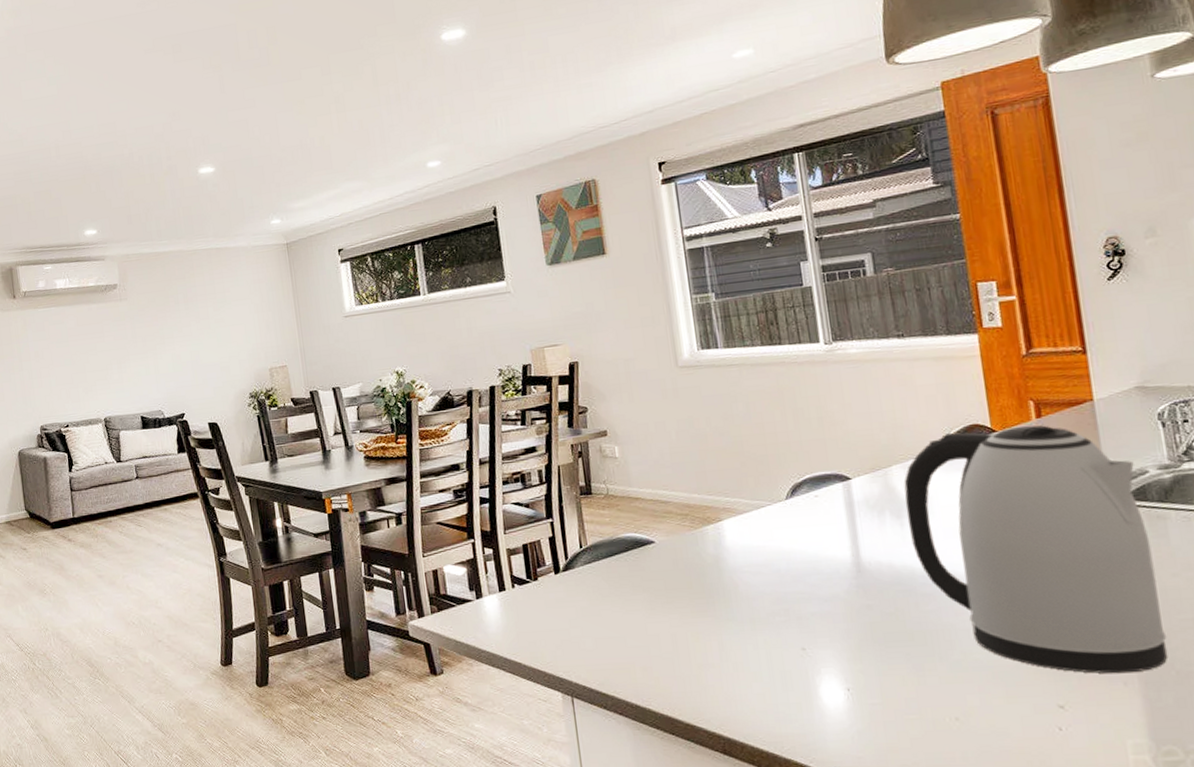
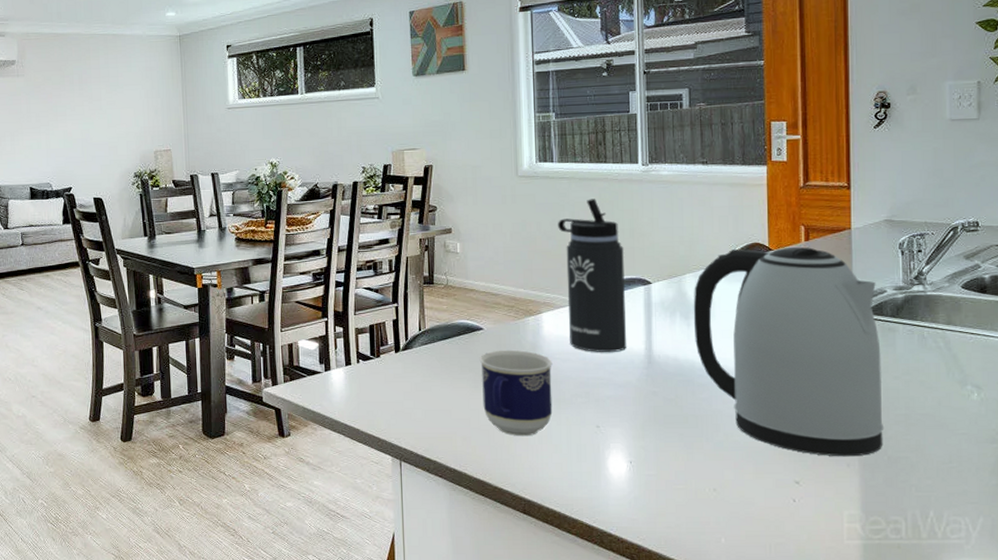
cup: none [653,564,747,664] -> present [479,349,553,437]
thermos bottle: none [731,386,829,562] -> present [558,199,627,352]

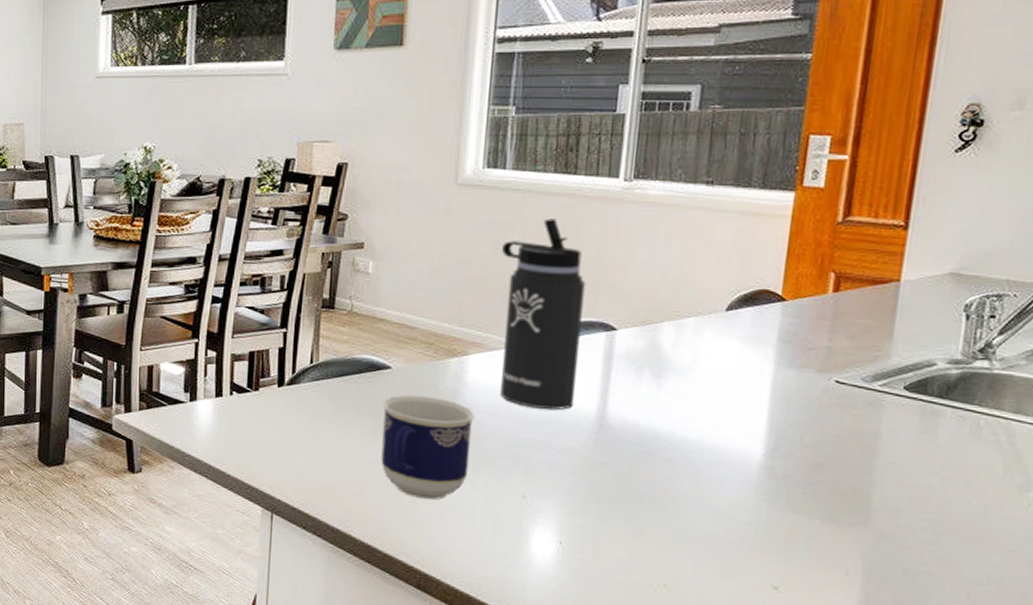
kettle: present [693,246,884,457] -> none [664,294,924,565]

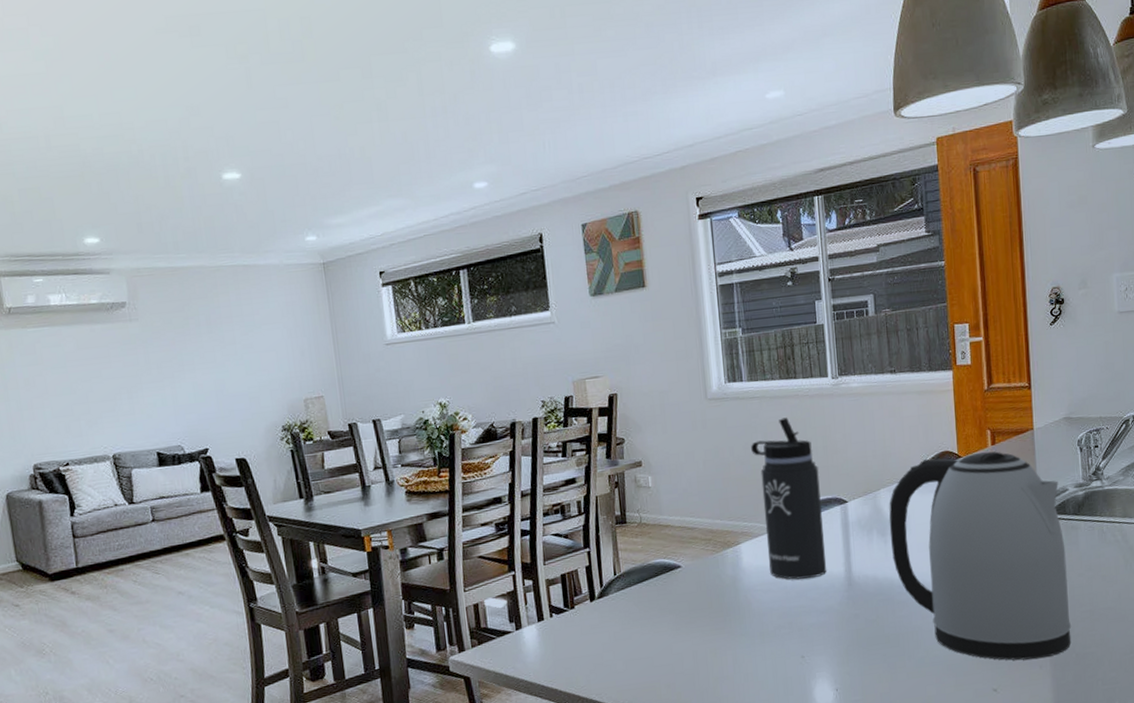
cup: present [381,394,475,500] -> none [679,585,757,677]
kettle: none [664,294,924,565] -> present [889,451,1072,661]

